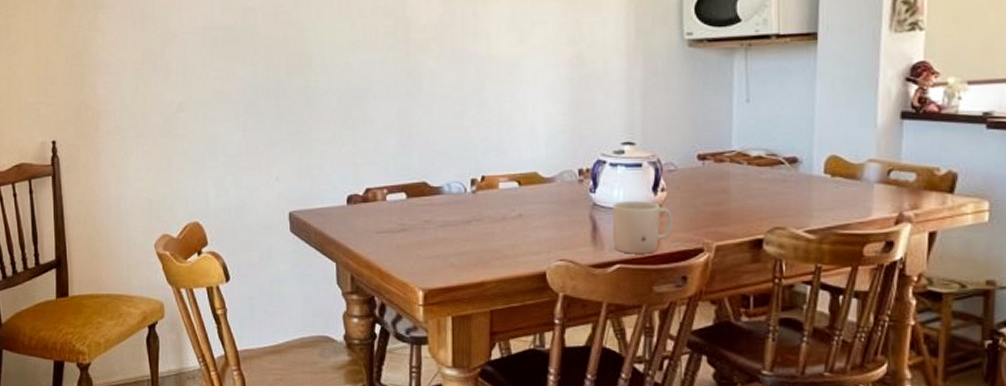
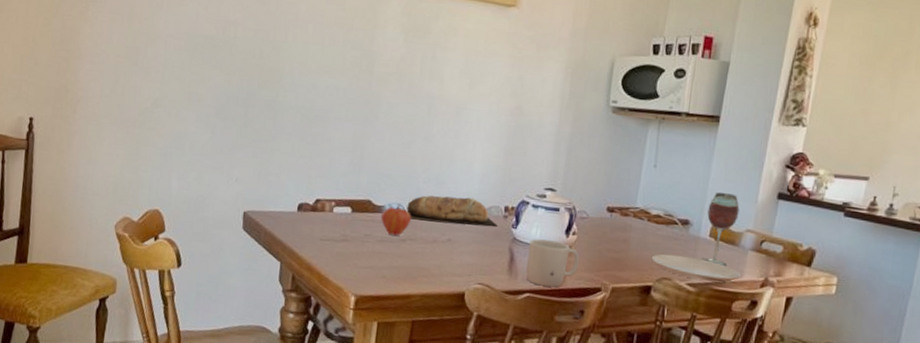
fruit: none [439,182,474,217] -> present [380,204,411,236]
bread loaf: none [467,165,573,197] -> present [406,195,498,227]
plate: none [758,199,870,225] -> present [651,254,741,283]
wineglass: none [818,119,856,206] -> present [702,192,740,267]

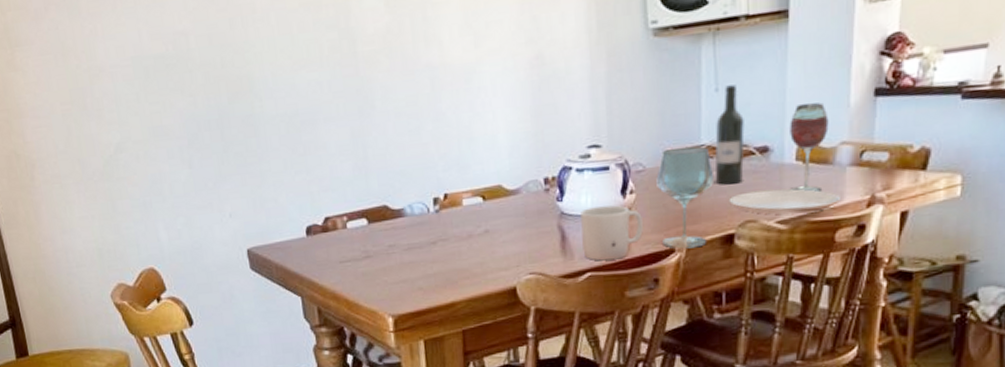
fruit: present [380,204,411,236] -> none [402,202,438,240]
bread loaf: present [406,195,498,227] -> none [430,176,539,217]
wine glass: none [592,205,643,292] -> present [656,146,715,249]
wine bottle: none [642,164,673,246] -> present [714,84,745,185]

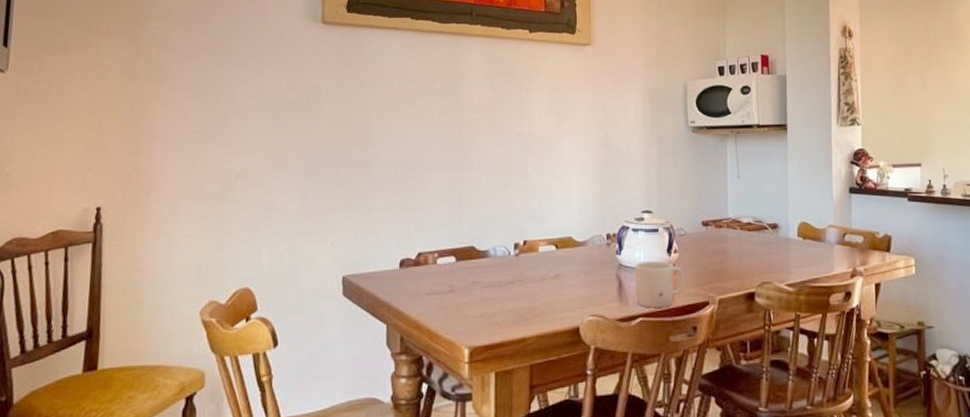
wine glass: present [656,146,715,249] -> none [694,218,739,302]
wine bottle: present [714,84,745,185] -> none [738,174,760,252]
plate: present [729,188,842,215] -> none [749,258,832,280]
wineglass: present [789,102,829,193] -> none [792,193,820,264]

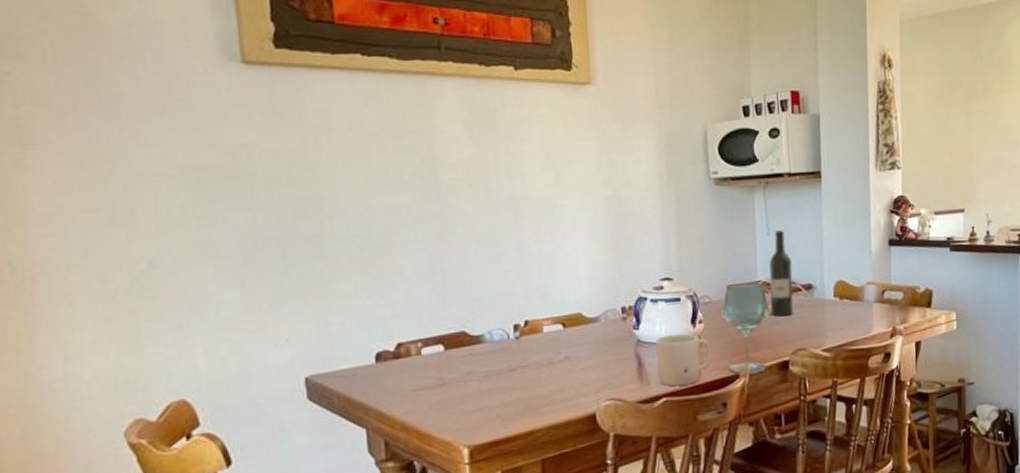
wine glass: none [694,218,739,302] -> present [721,282,770,375]
wine bottle: none [738,174,760,252] -> present [769,230,794,317]

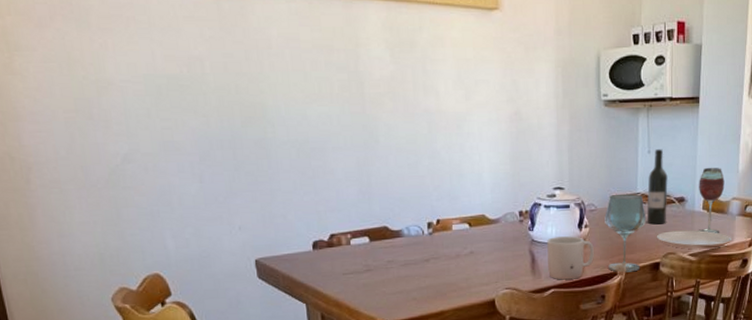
plate: none [782,321,871,344] -> present [656,230,732,250]
wineglass: none [827,248,857,325] -> present [699,167,725,234]

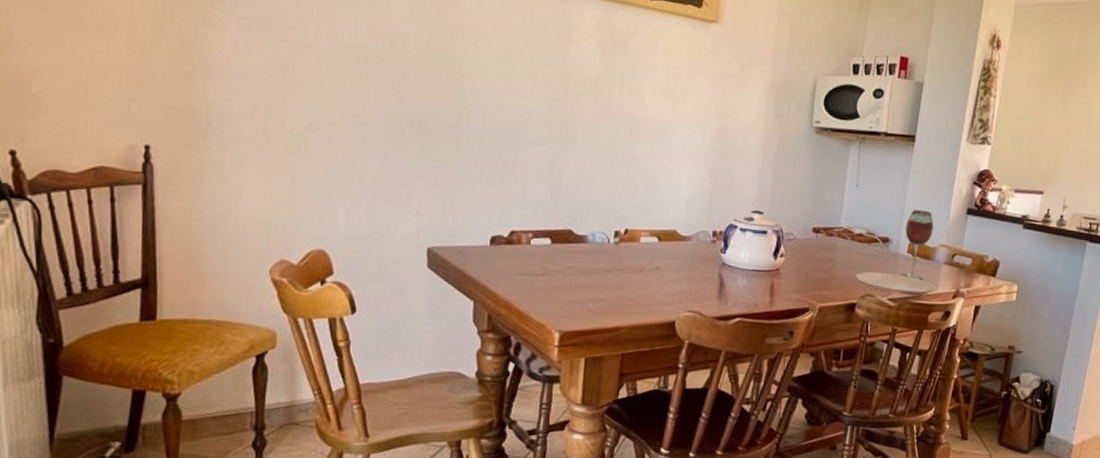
mug: present [547,236,595,280] -> none [736,263,788,310]
wine glass: present [605,193,647,273] -> none [800,225,847,310]
wine bottle: present [646,149,668,225] -> none [847,184,874,263]

